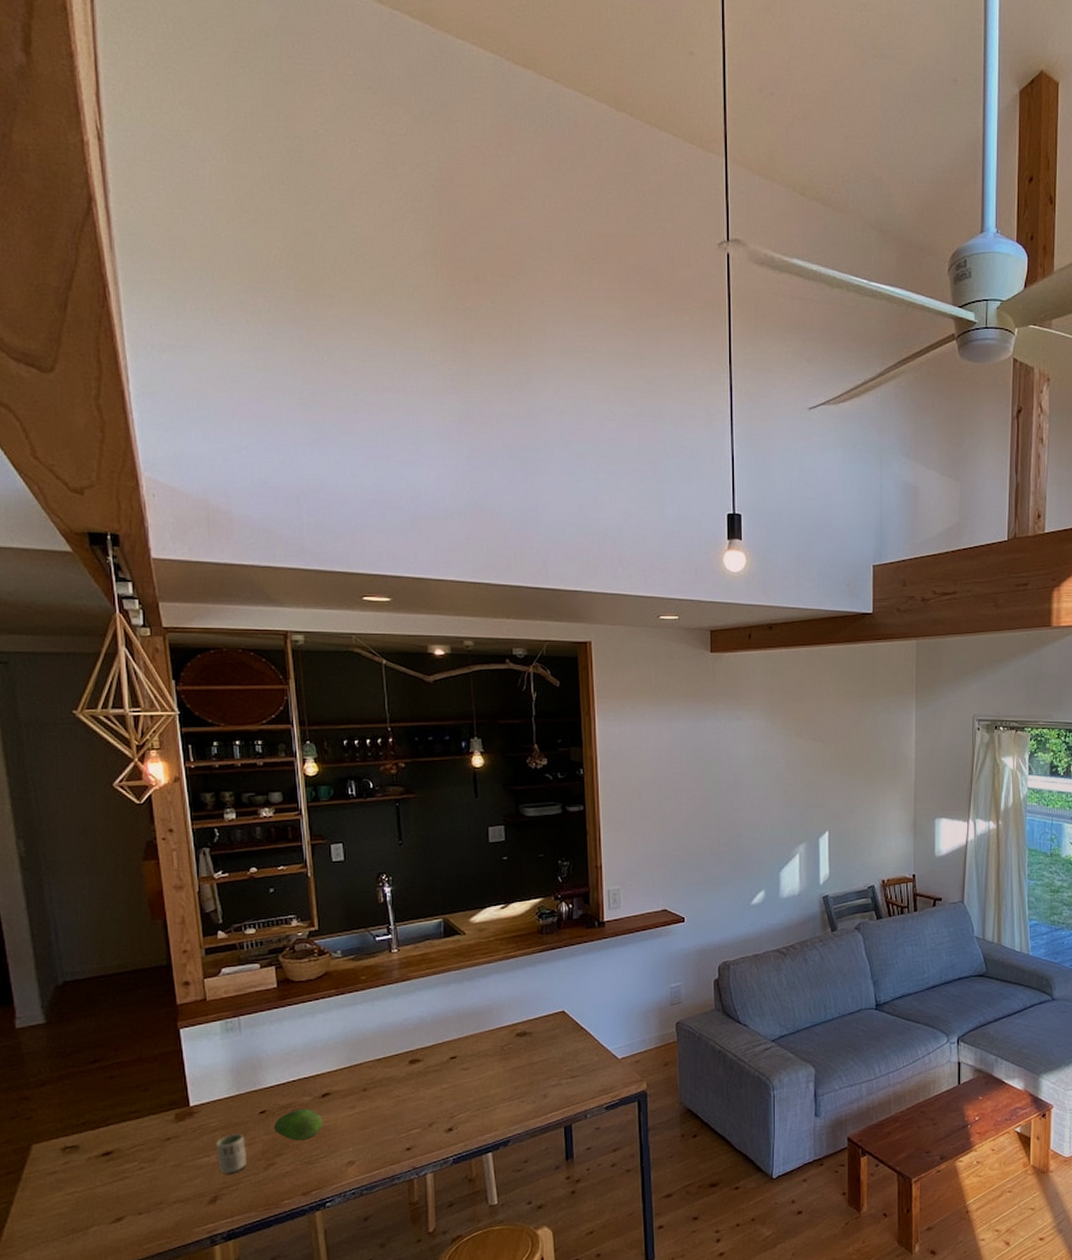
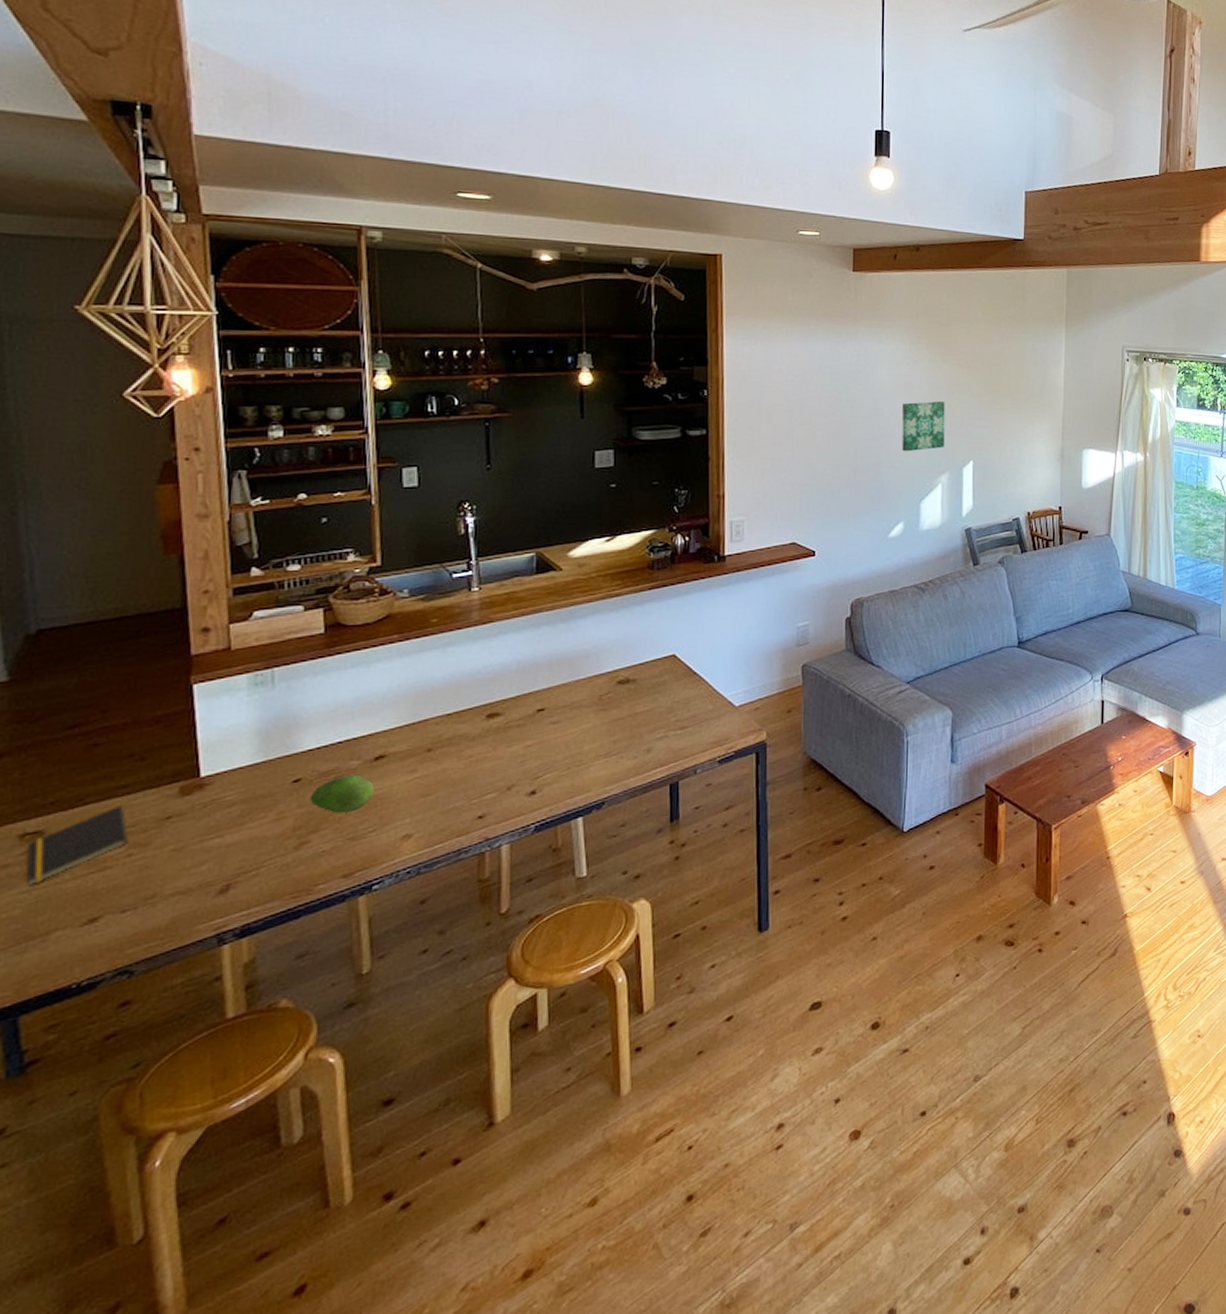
notepad: none [68,1127,140,1190] -> present [26,804,129,887]
cup: present [216,1134,246,1174] -> none [232,807,272,857]
wall art: none [761,773,801,824] -> present [902,400,945,452]

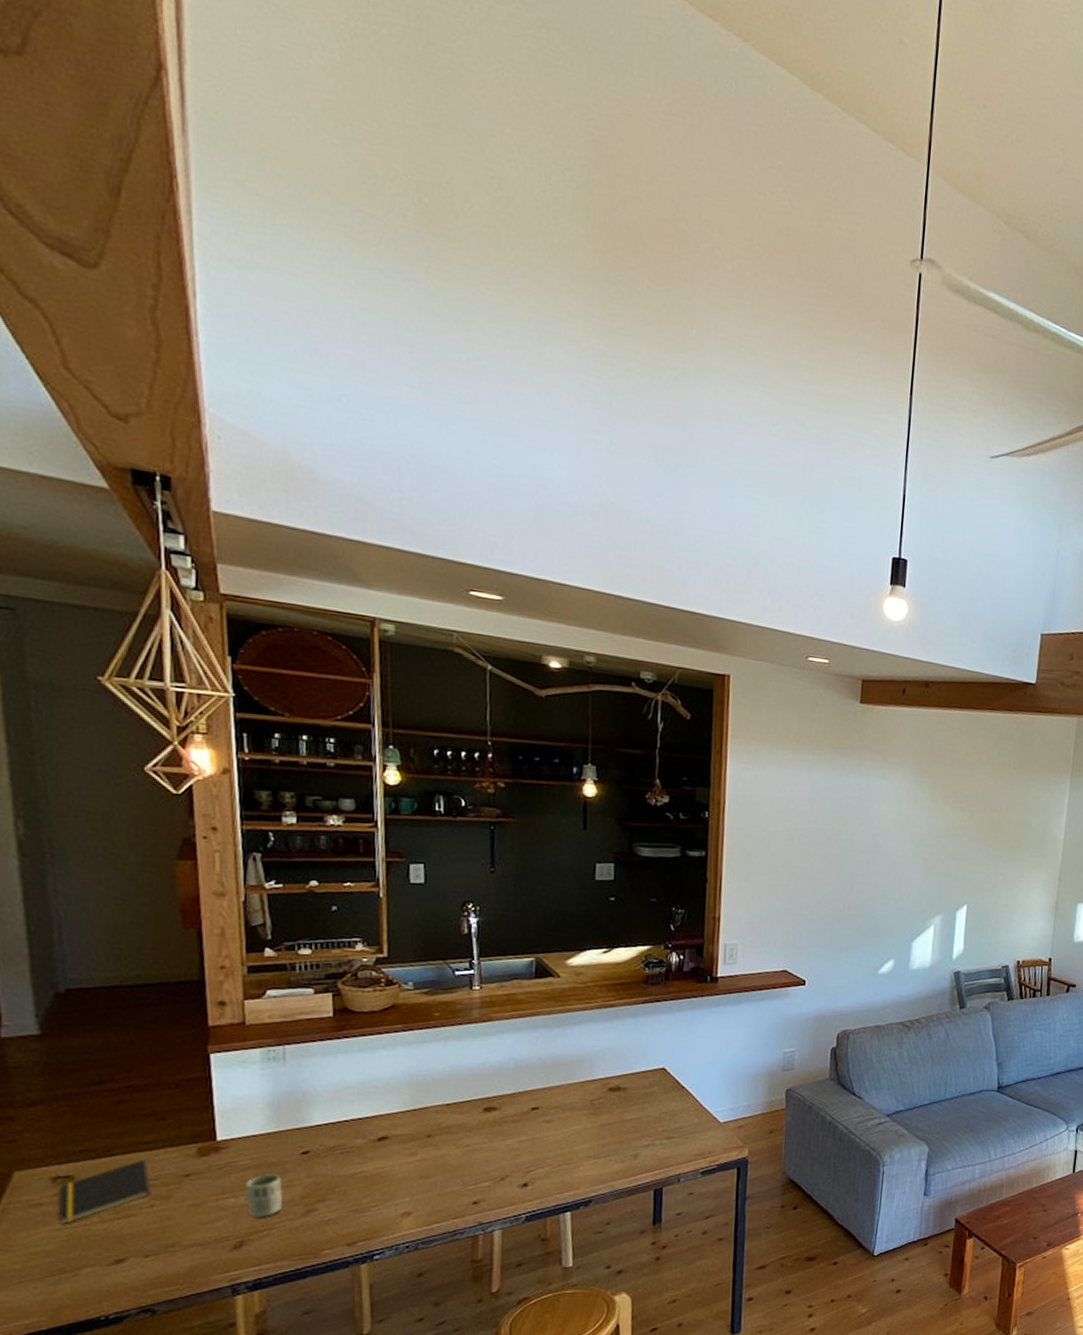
cup: none [232,807,272,857] -> present [245,1174,282,1218]
fruit: present [309,774,374,813] -> none [317,1151,377,1187]
wall art: present [902,400,945,452] -> none [897,841,944,891]

